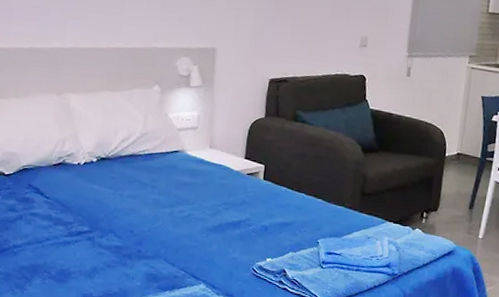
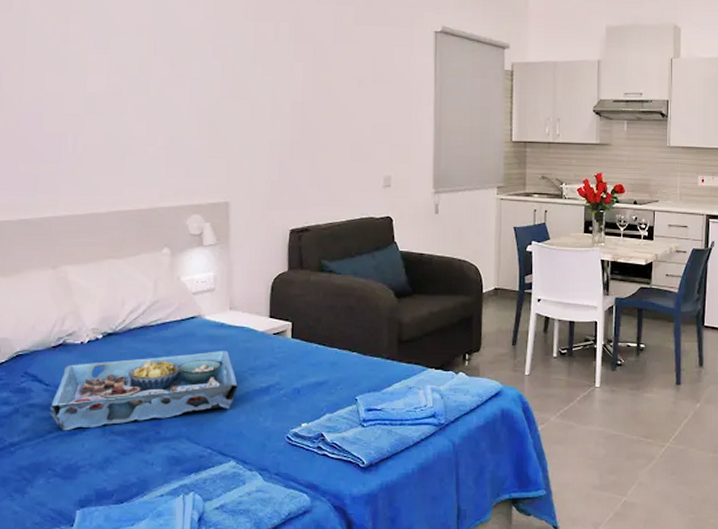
serving tray: none [47,182,212,240] -> present [49,351,238,431]

